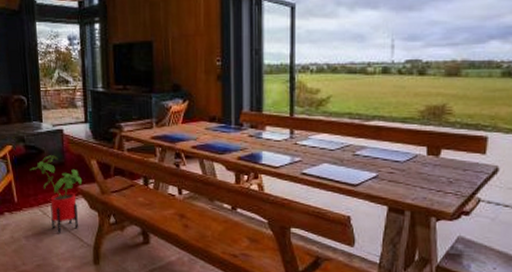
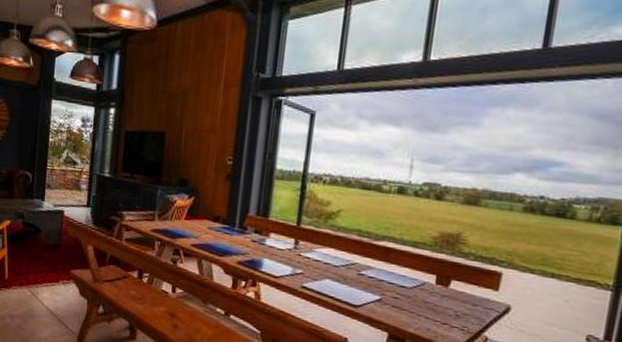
house plant: present [29,155,82,233] -> none [24,235,76,317]

